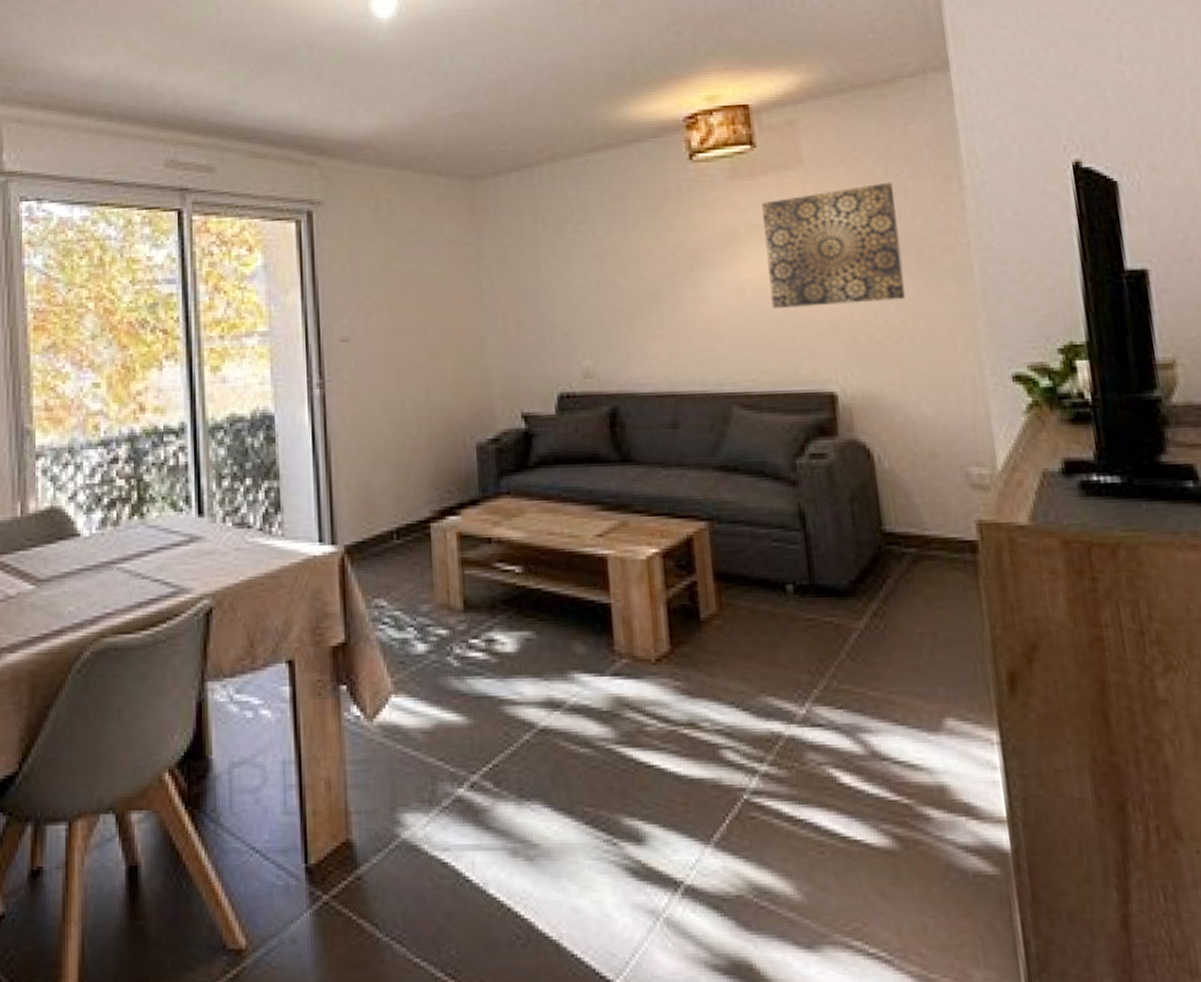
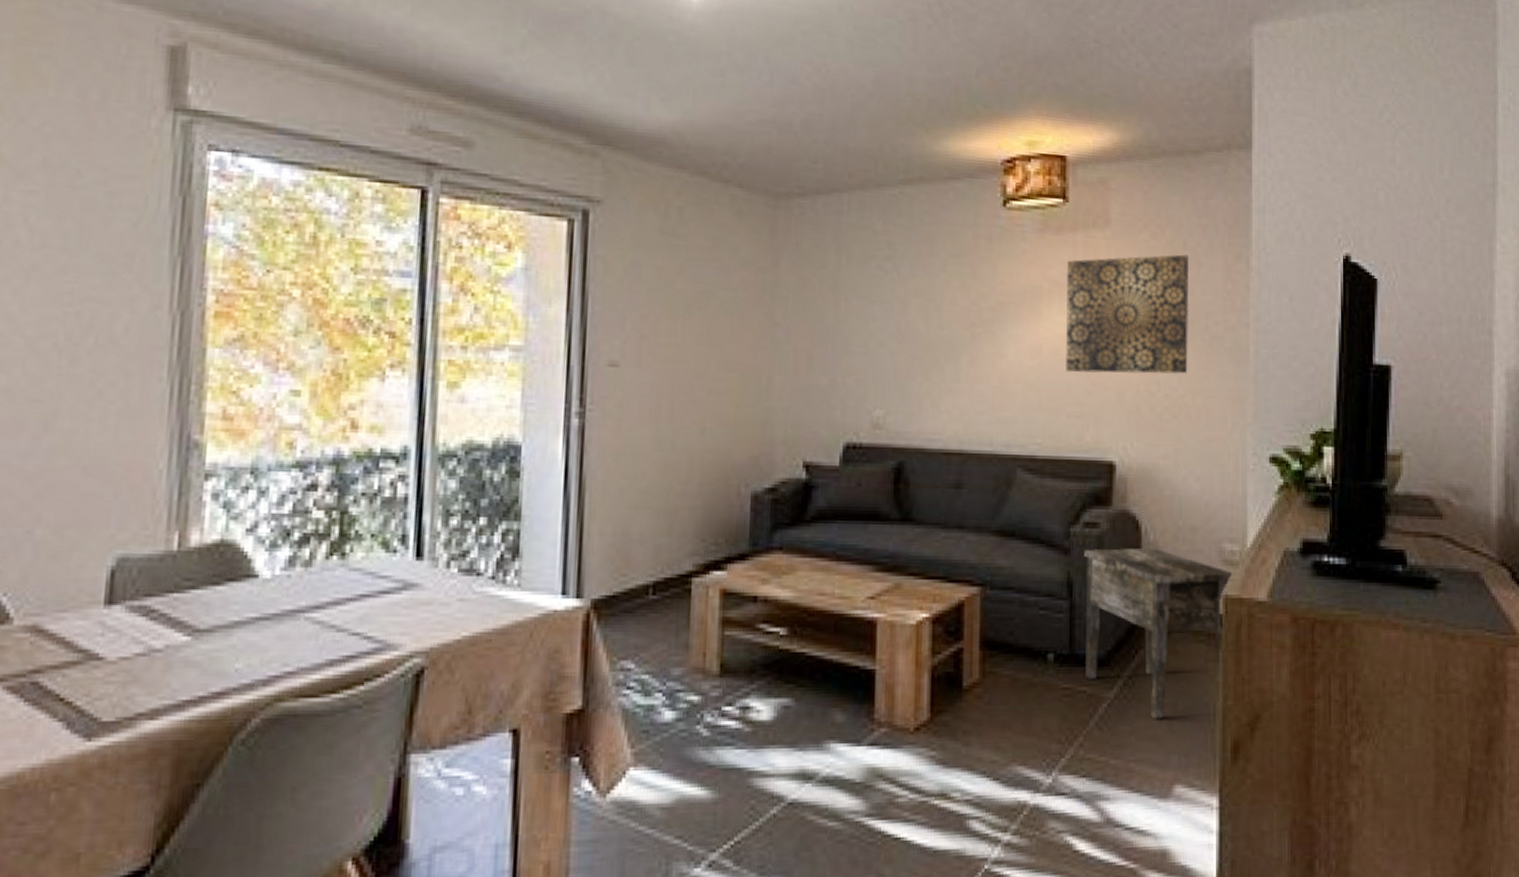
side table: none [813,475,985,650] -> present [1084,547,1233,719]

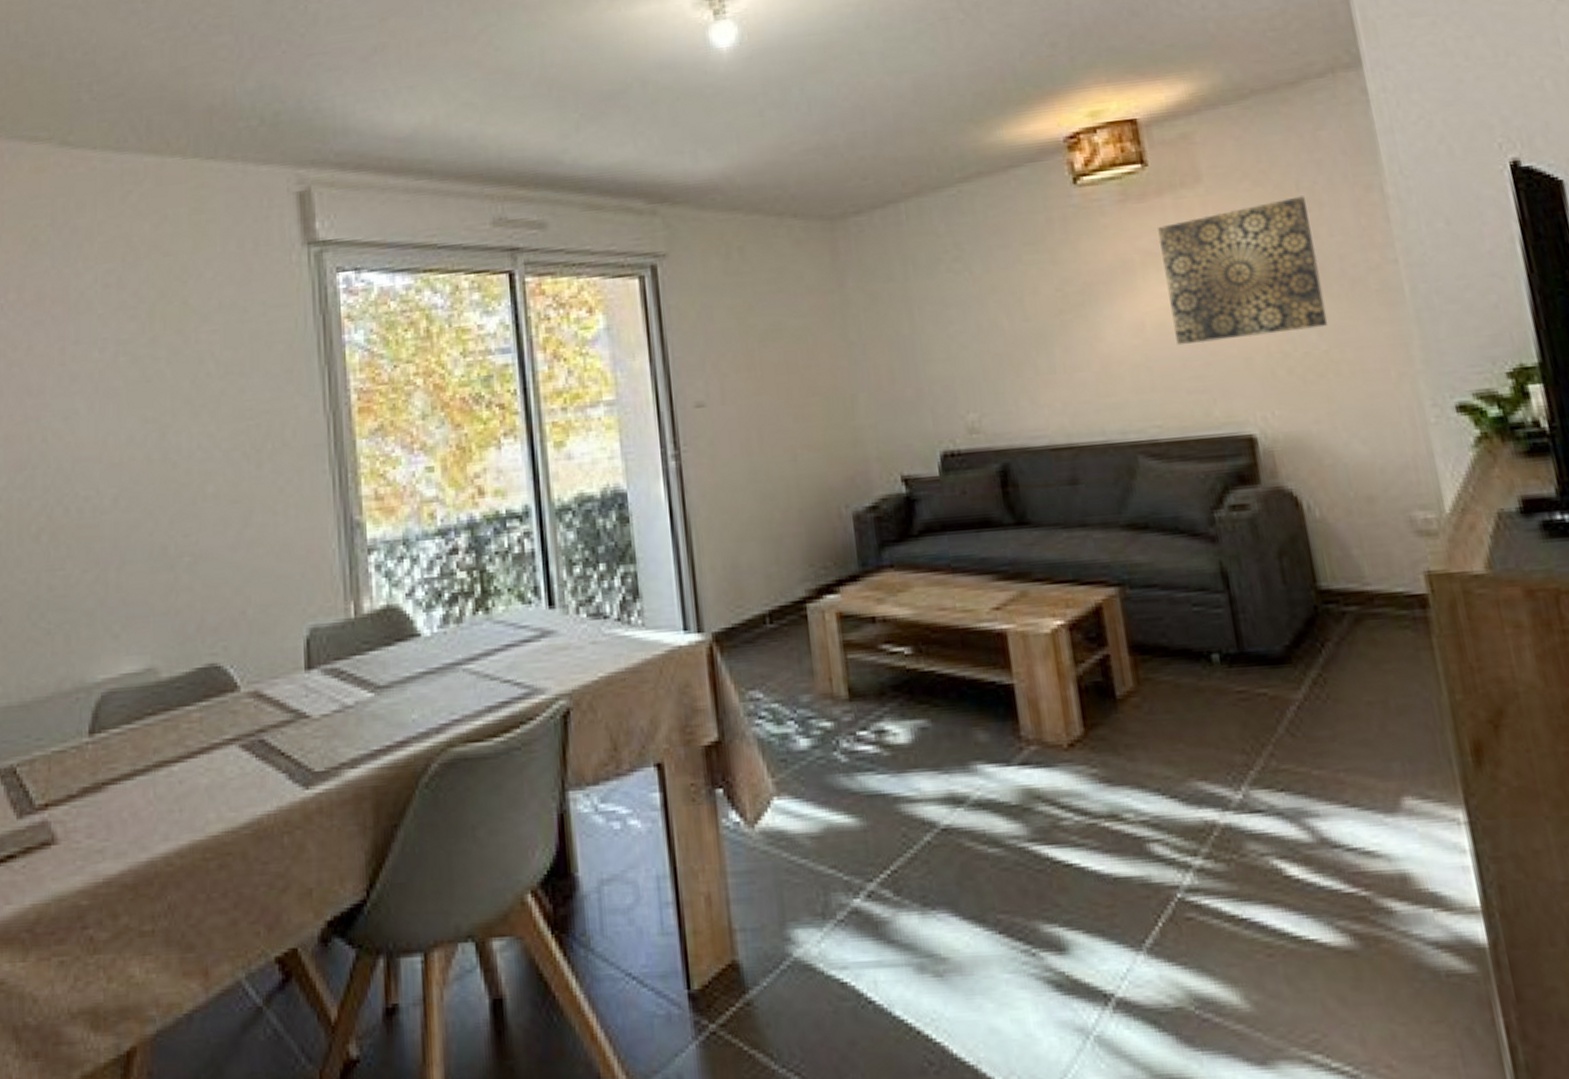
side table: present [1084,547,1233,719] -> none [1235,526,1440,721]

